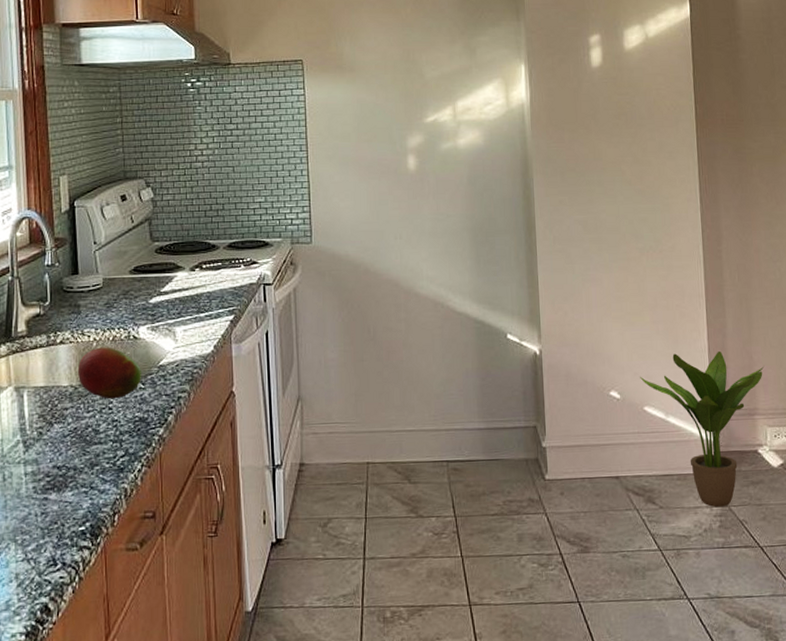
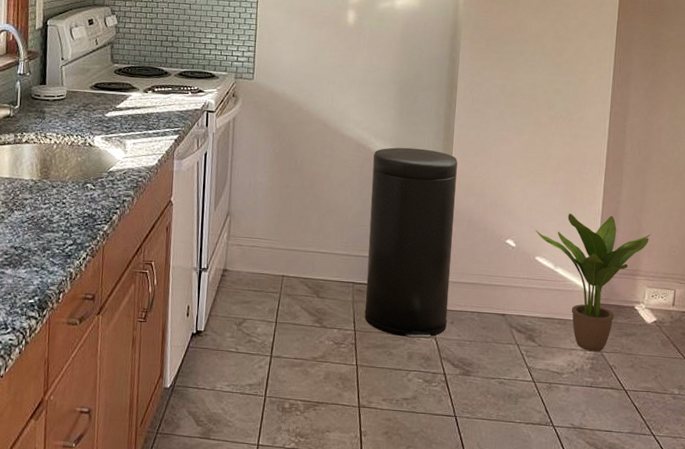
fruit: present [77,347,141,400] -> none [38,149,94,196]
pedal bin: none [453,300,556,518] -> present [364,147,458,339]

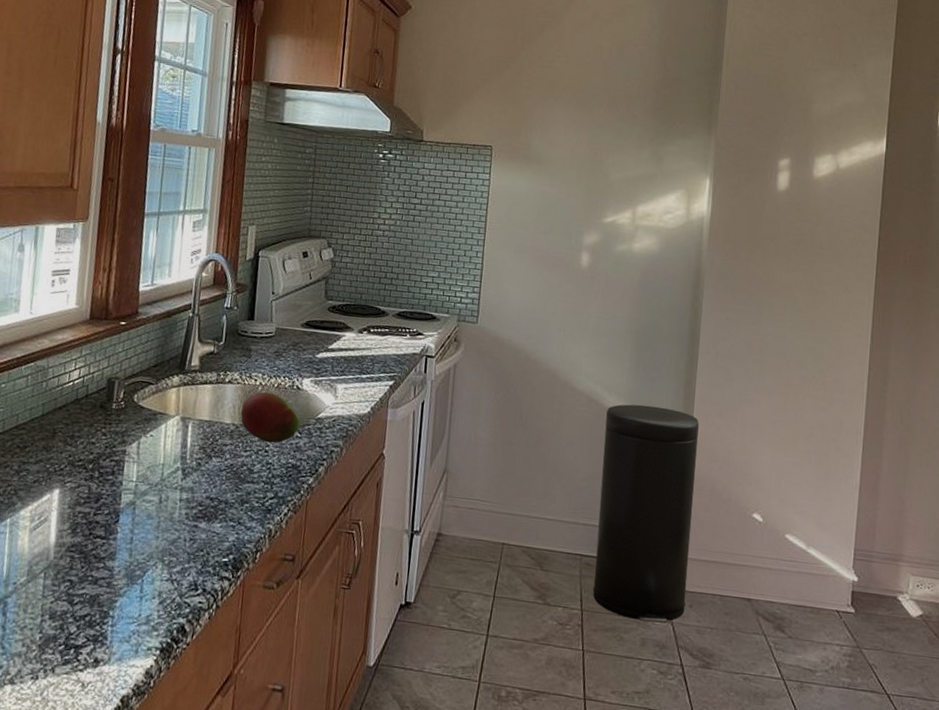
fruit: none [38,149,94,196] -> present [240,392,300,443]
potted plant: present [536,213,652,352] -> none [785,486,916,648]

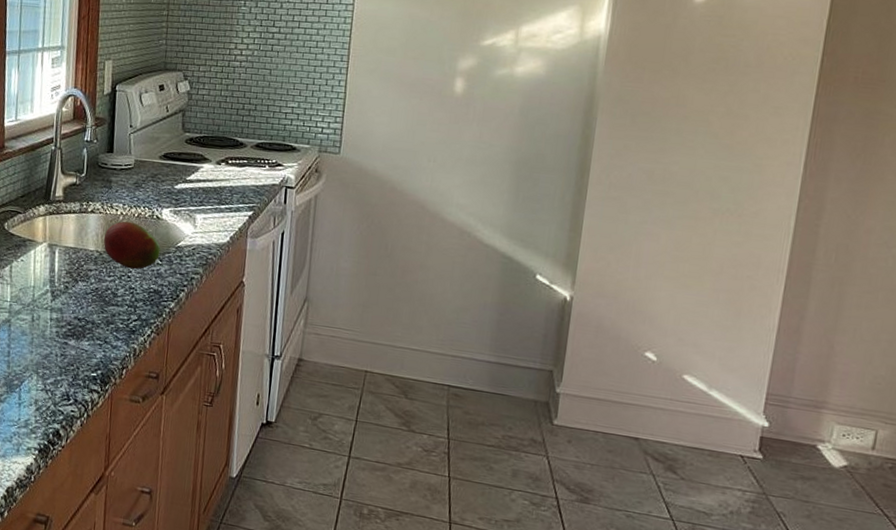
pedal bin: present [592,404,699,624] -> none [461,236,586,457]

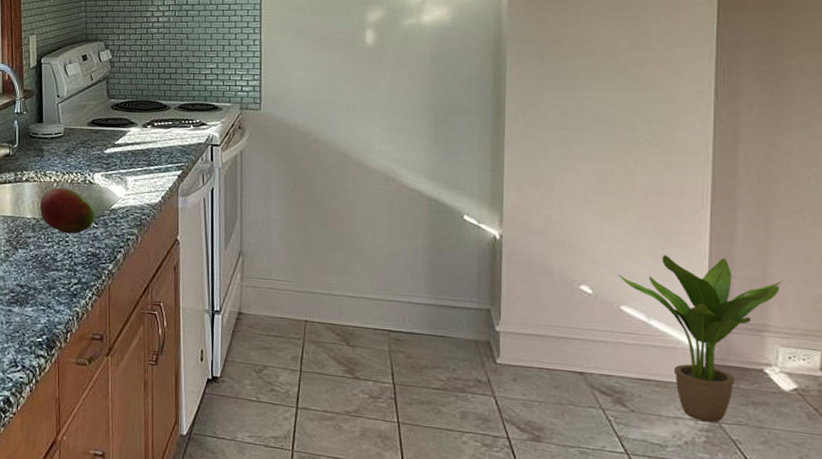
potted plant: none [685,326,848,495] -> present [619,255,783,423]

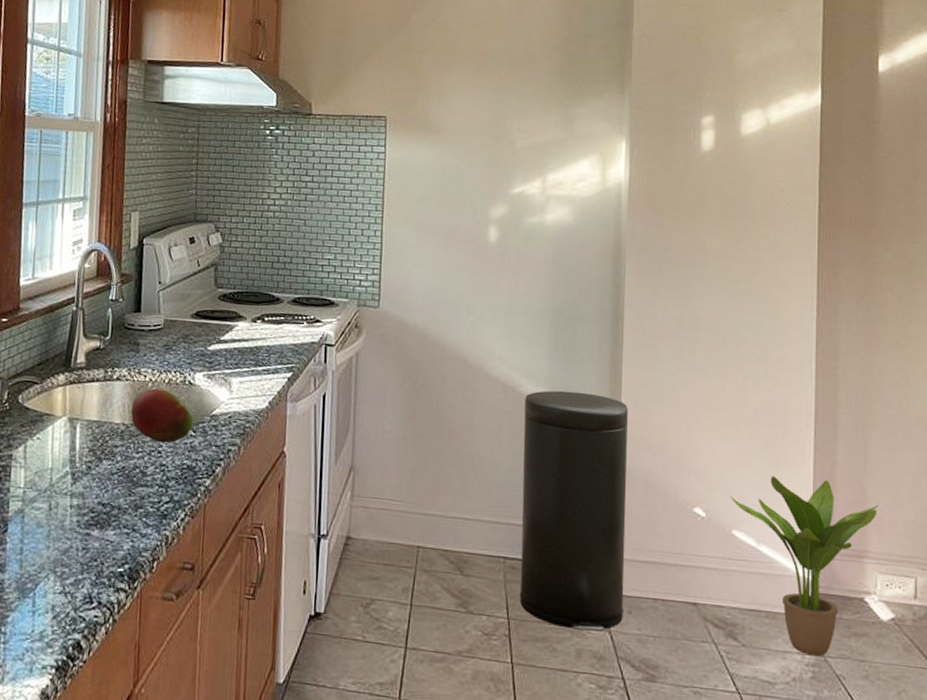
pedal bin: none [404,179,511,397] -> present [519,390,628,632]

